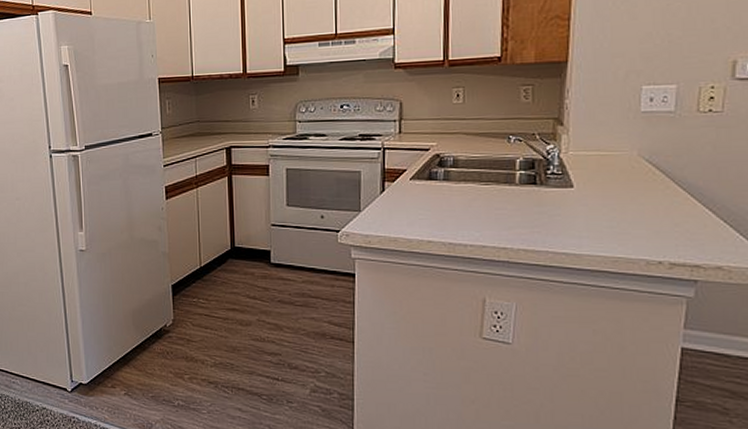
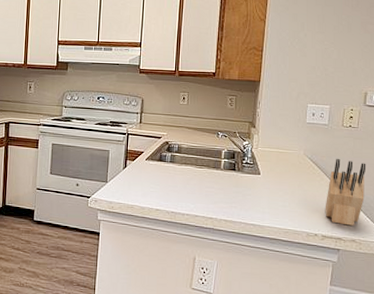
knife block: none [673,156,738,248] -> present [325,158,366,226]

